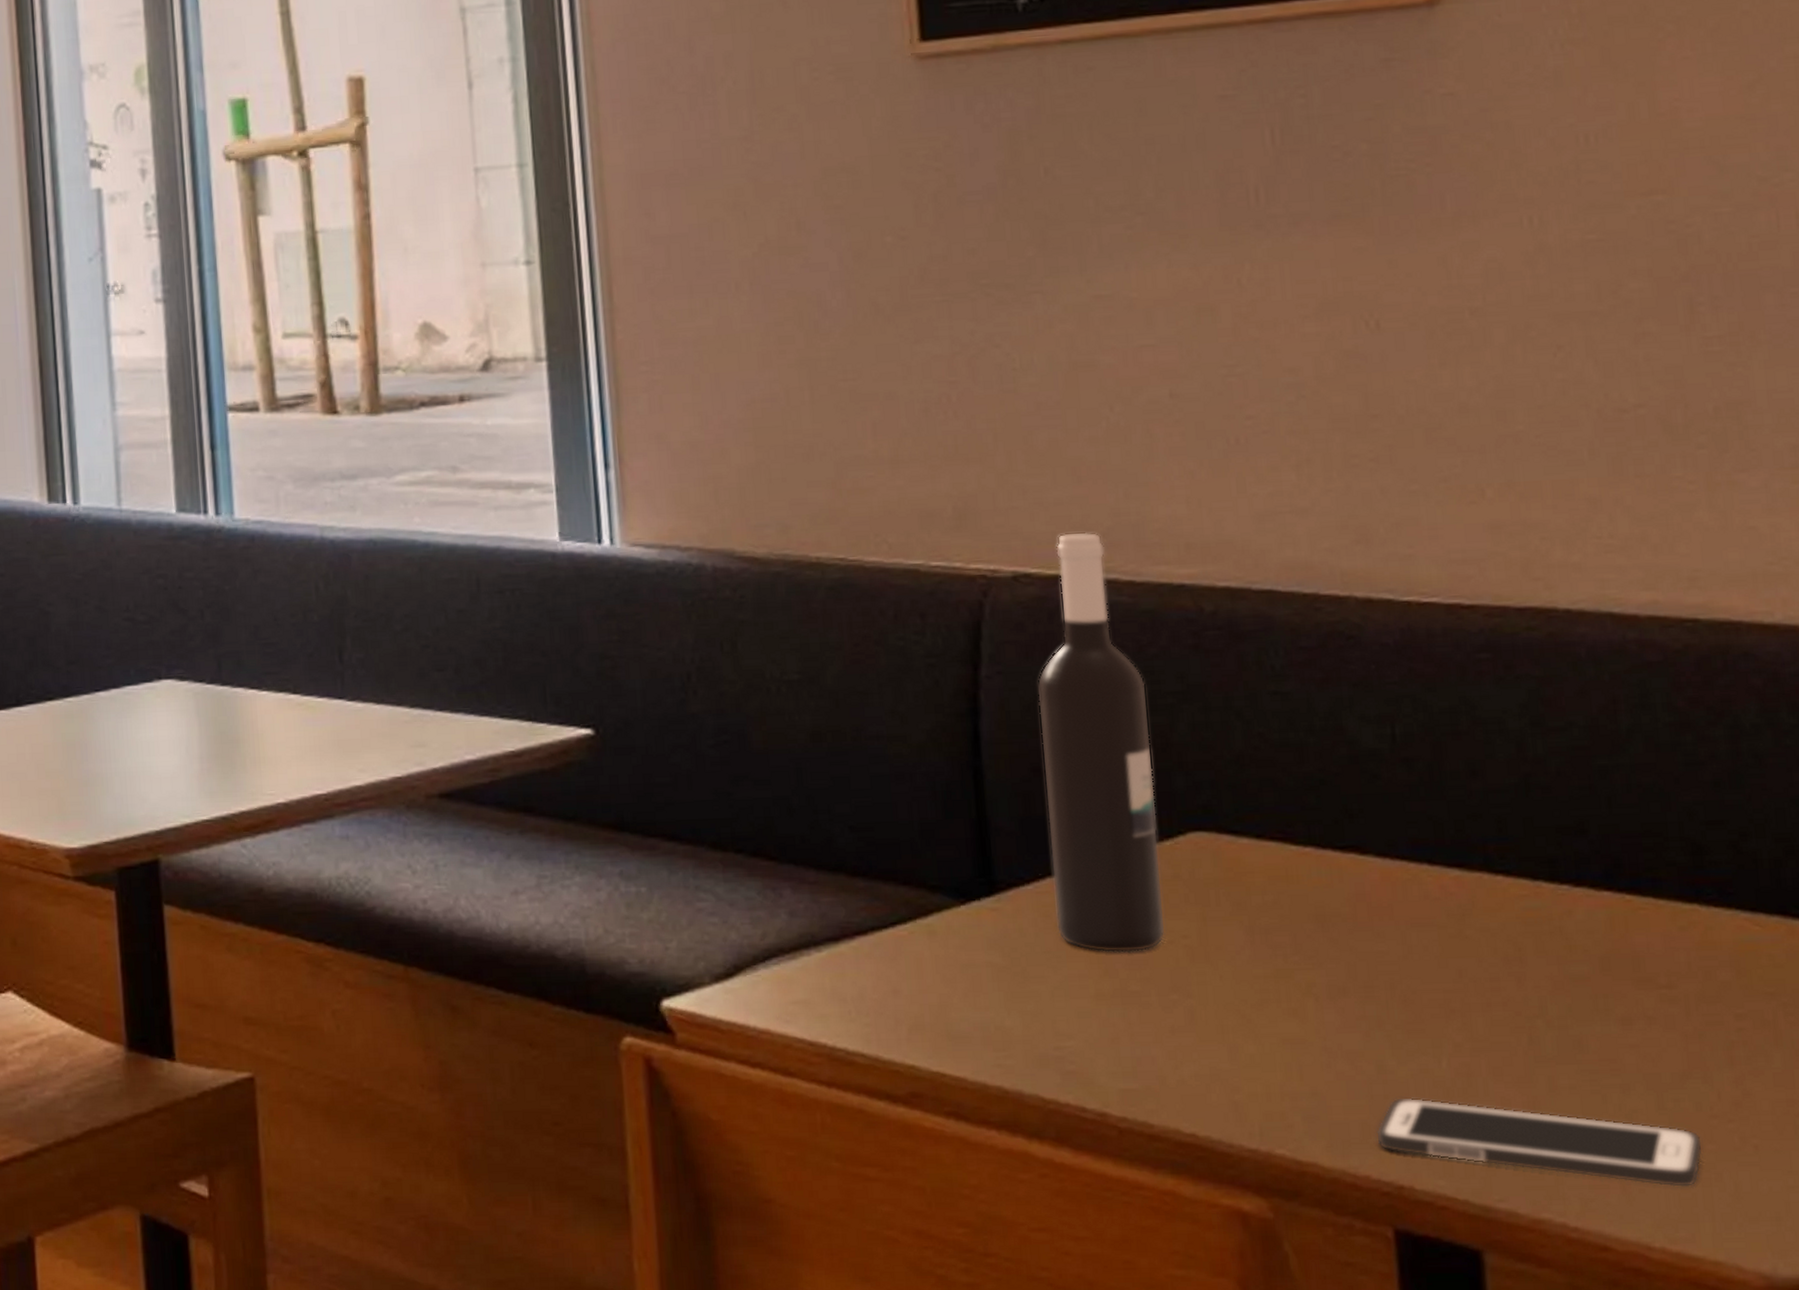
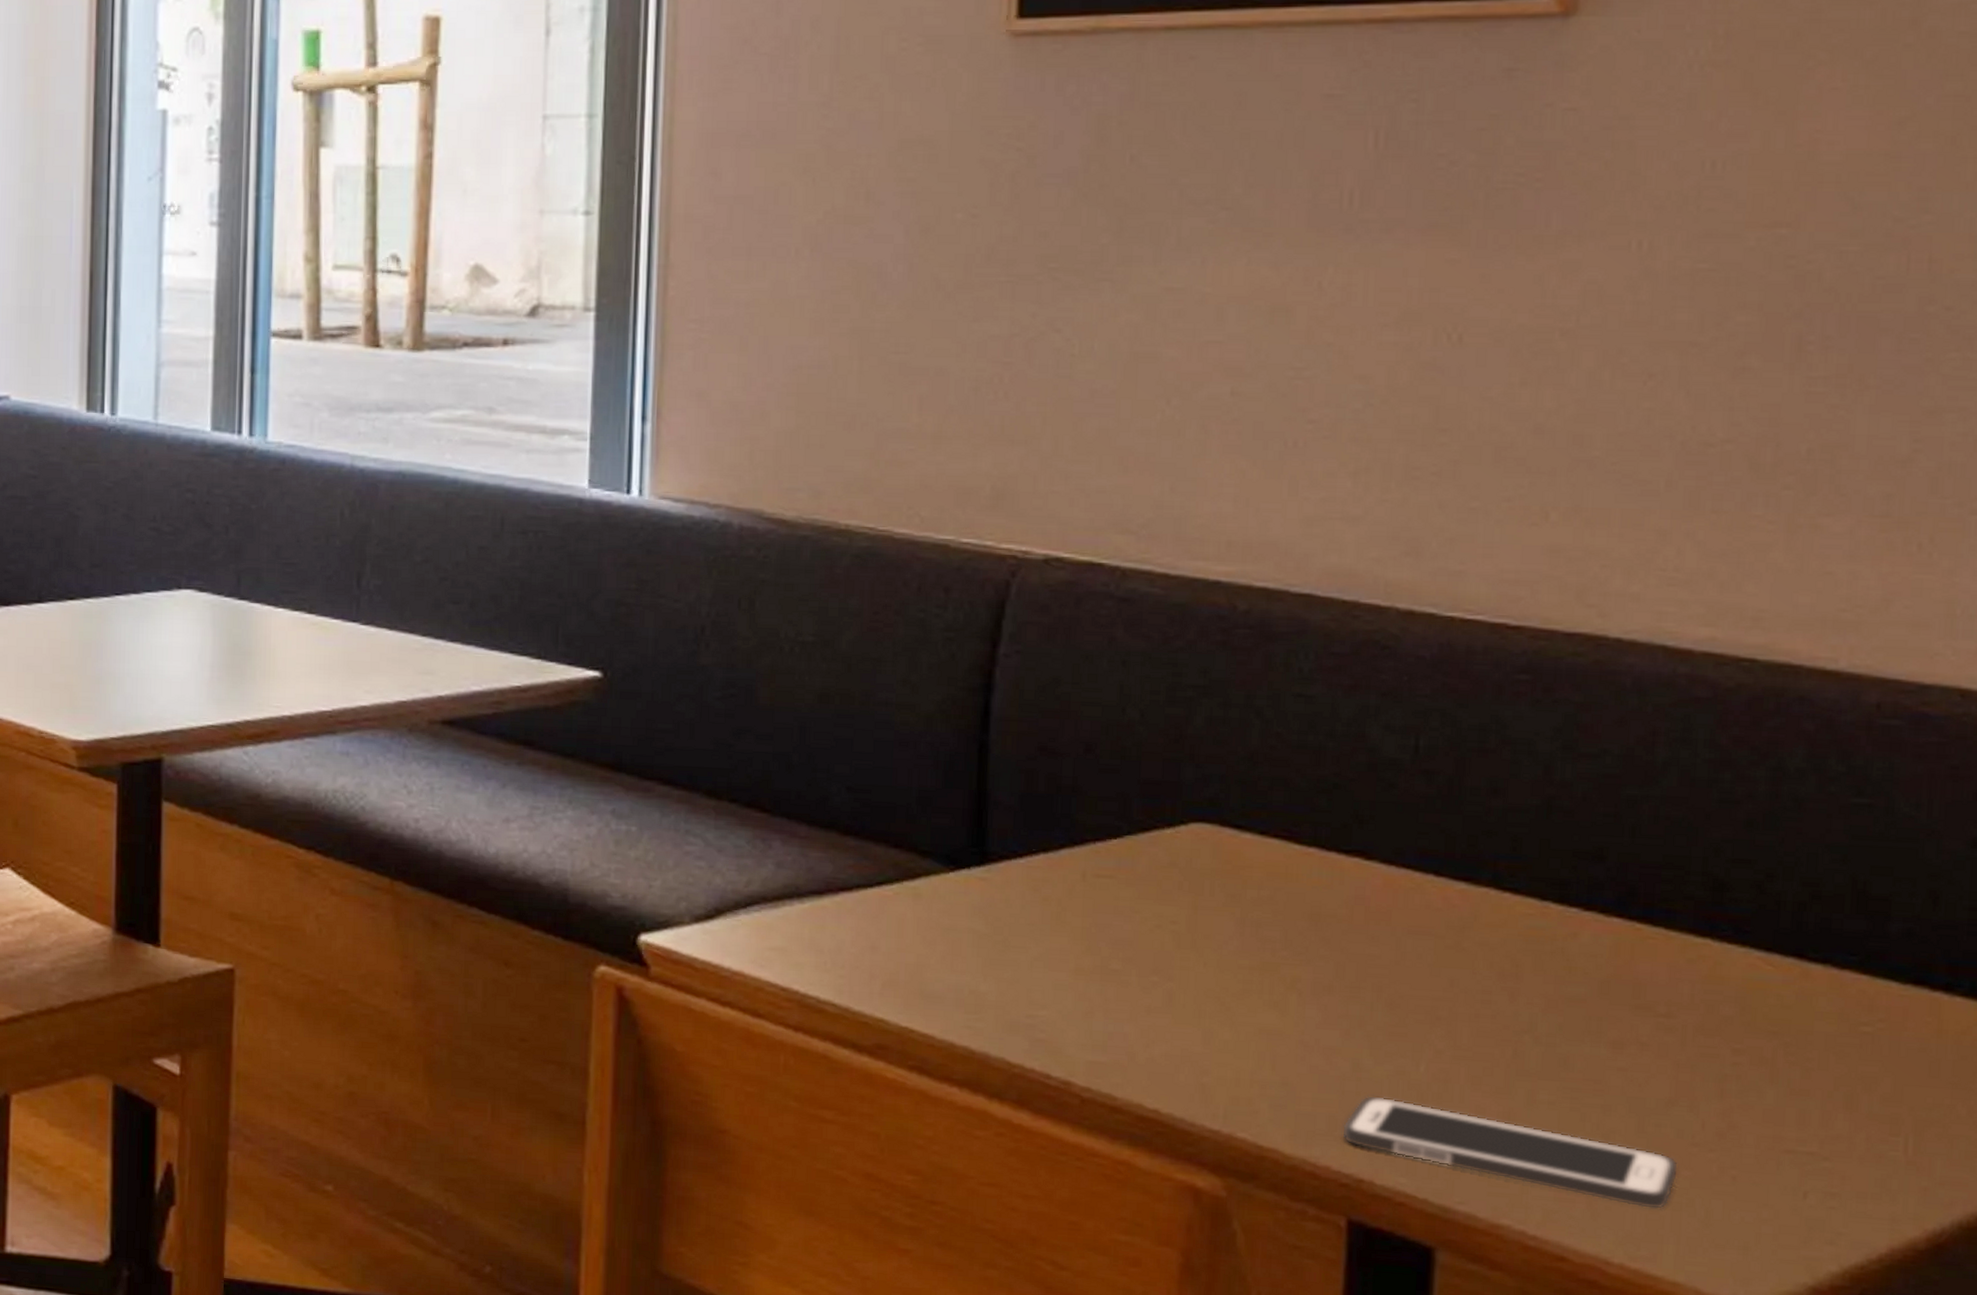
wine bottle: present [1037,532,1166,953] -> none [1043,521,1167,933]

